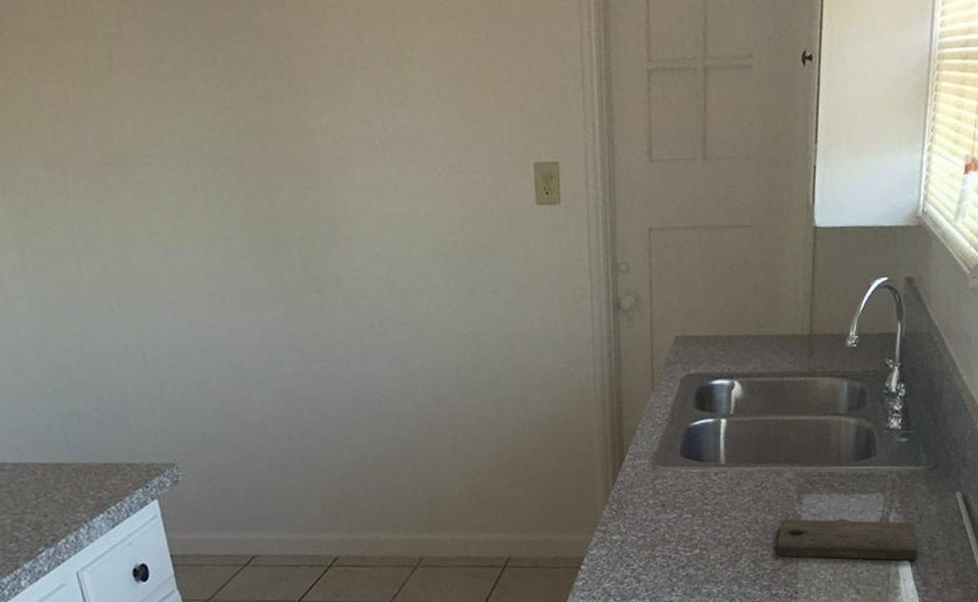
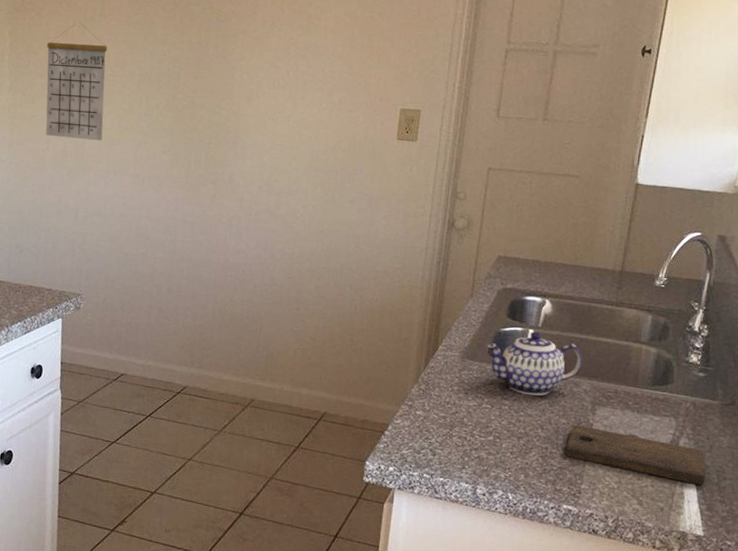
calendar: none [40,82,155,254] -> present [45,23,108,141]
teapot: none [678,420,783,496] -> present [487,331,583,396]

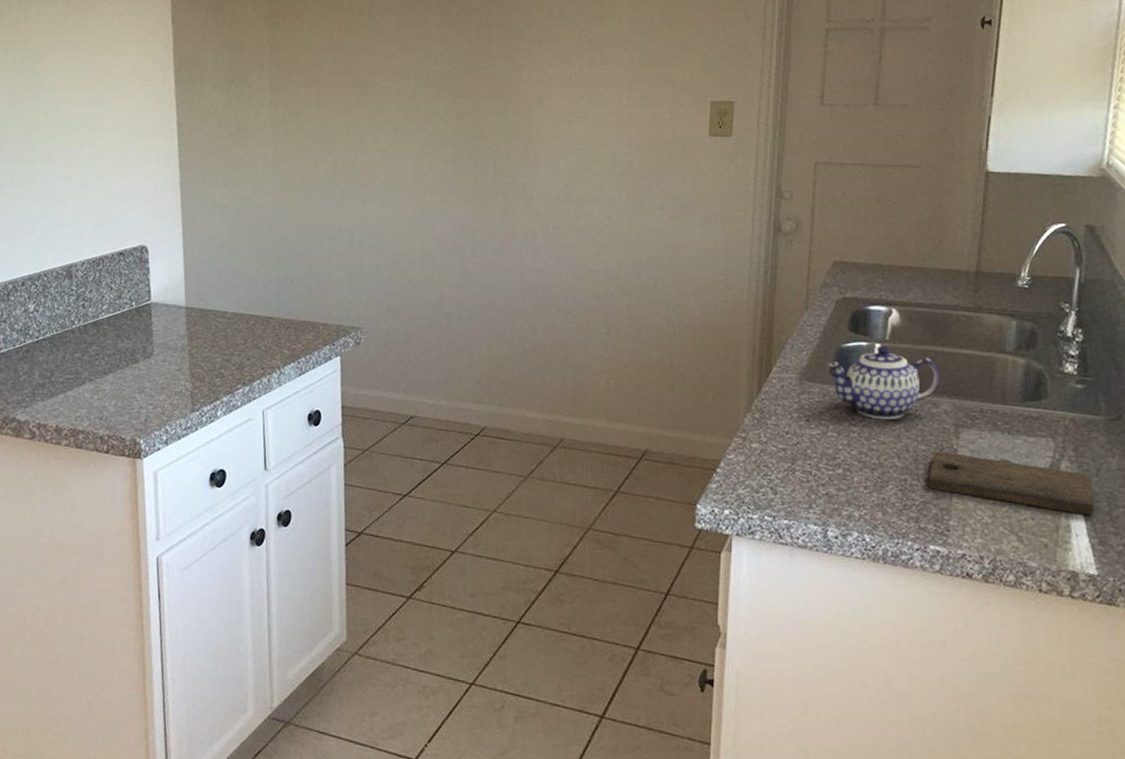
calendar: present [45,23,108,141] -> none [309,25,378,155]

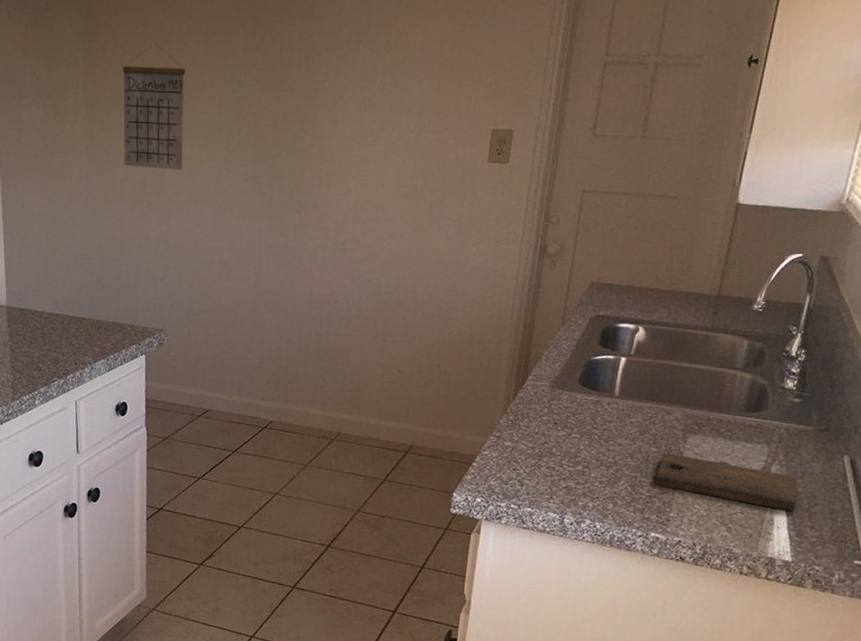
calendar: none [309,25,378,155] -> present [122,44,186,170]
teapot: present [829,345,940,420] -> none [578,359,676,425]

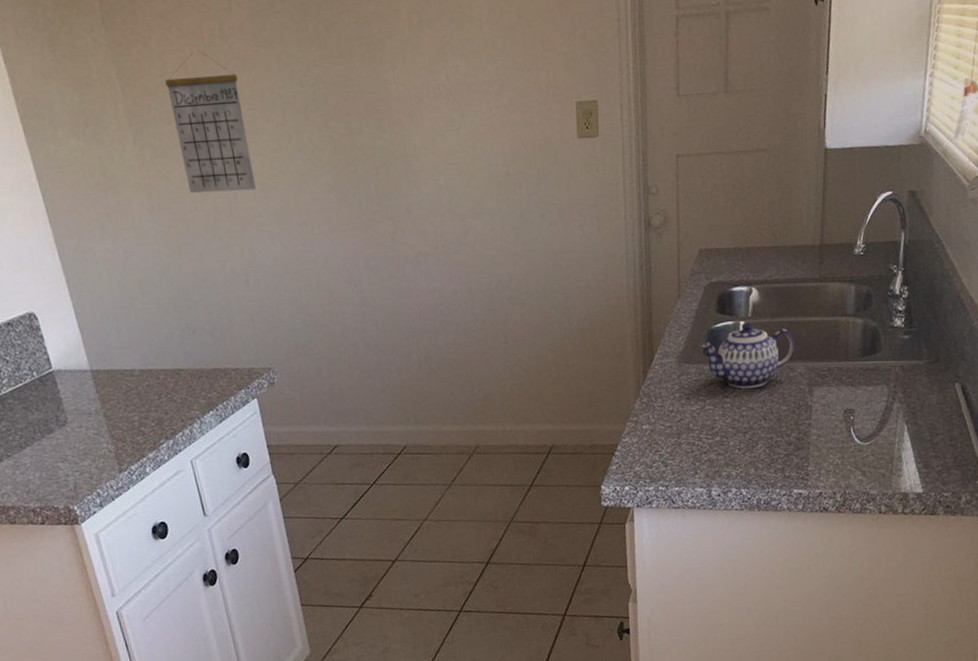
teapot: none [578,359,676,425] -> present [702,322,795,389]
cutting board: present [654,453,797,511] -> none [789,409,920,445]

